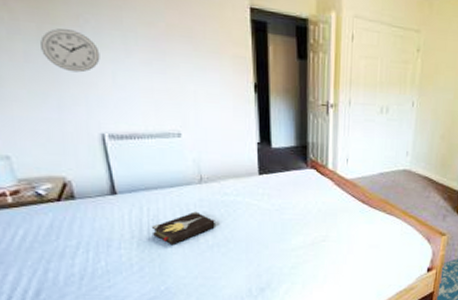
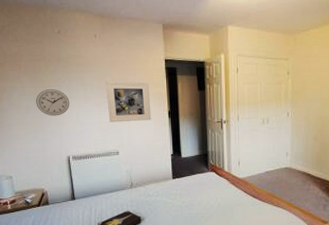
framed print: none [158,29,229,94] -> present [106,81,151,123]

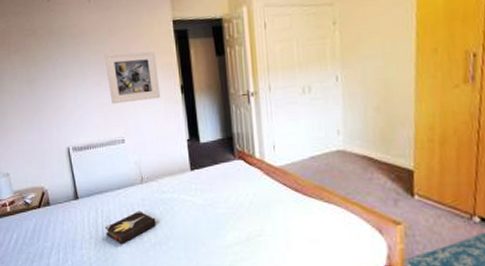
wall clock: present [36,88,70,116] -> none [29,67,66,101]

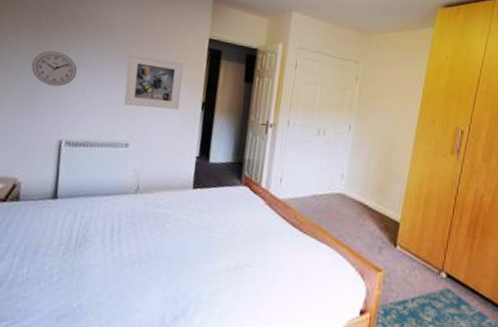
wall clock: none [29,67,66,101] -> present [31,51,78,87]
hardback book: present [105,210,156,245] -> none [80,222,143,257]

